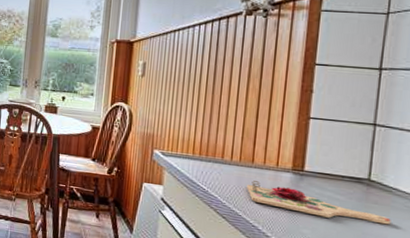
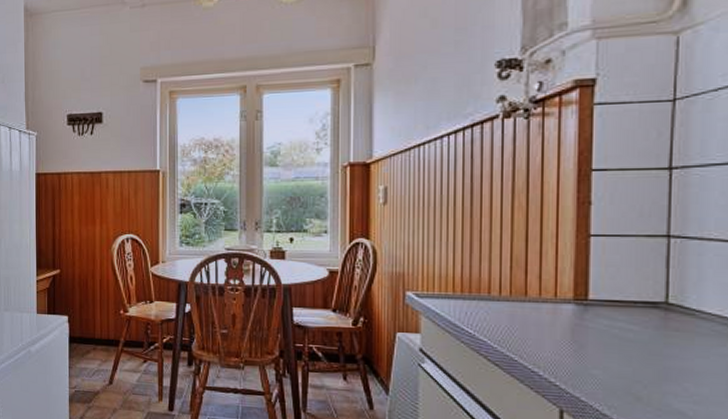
cutting board: present [247,181,391,225] -> none [521,317,697,355]

